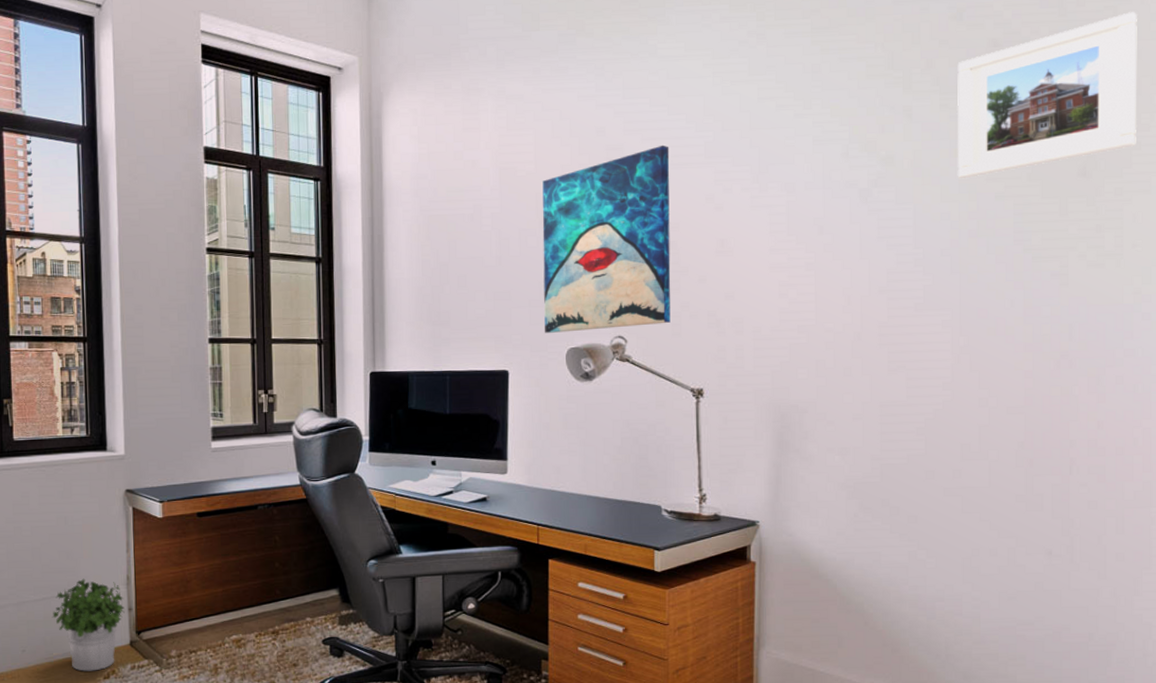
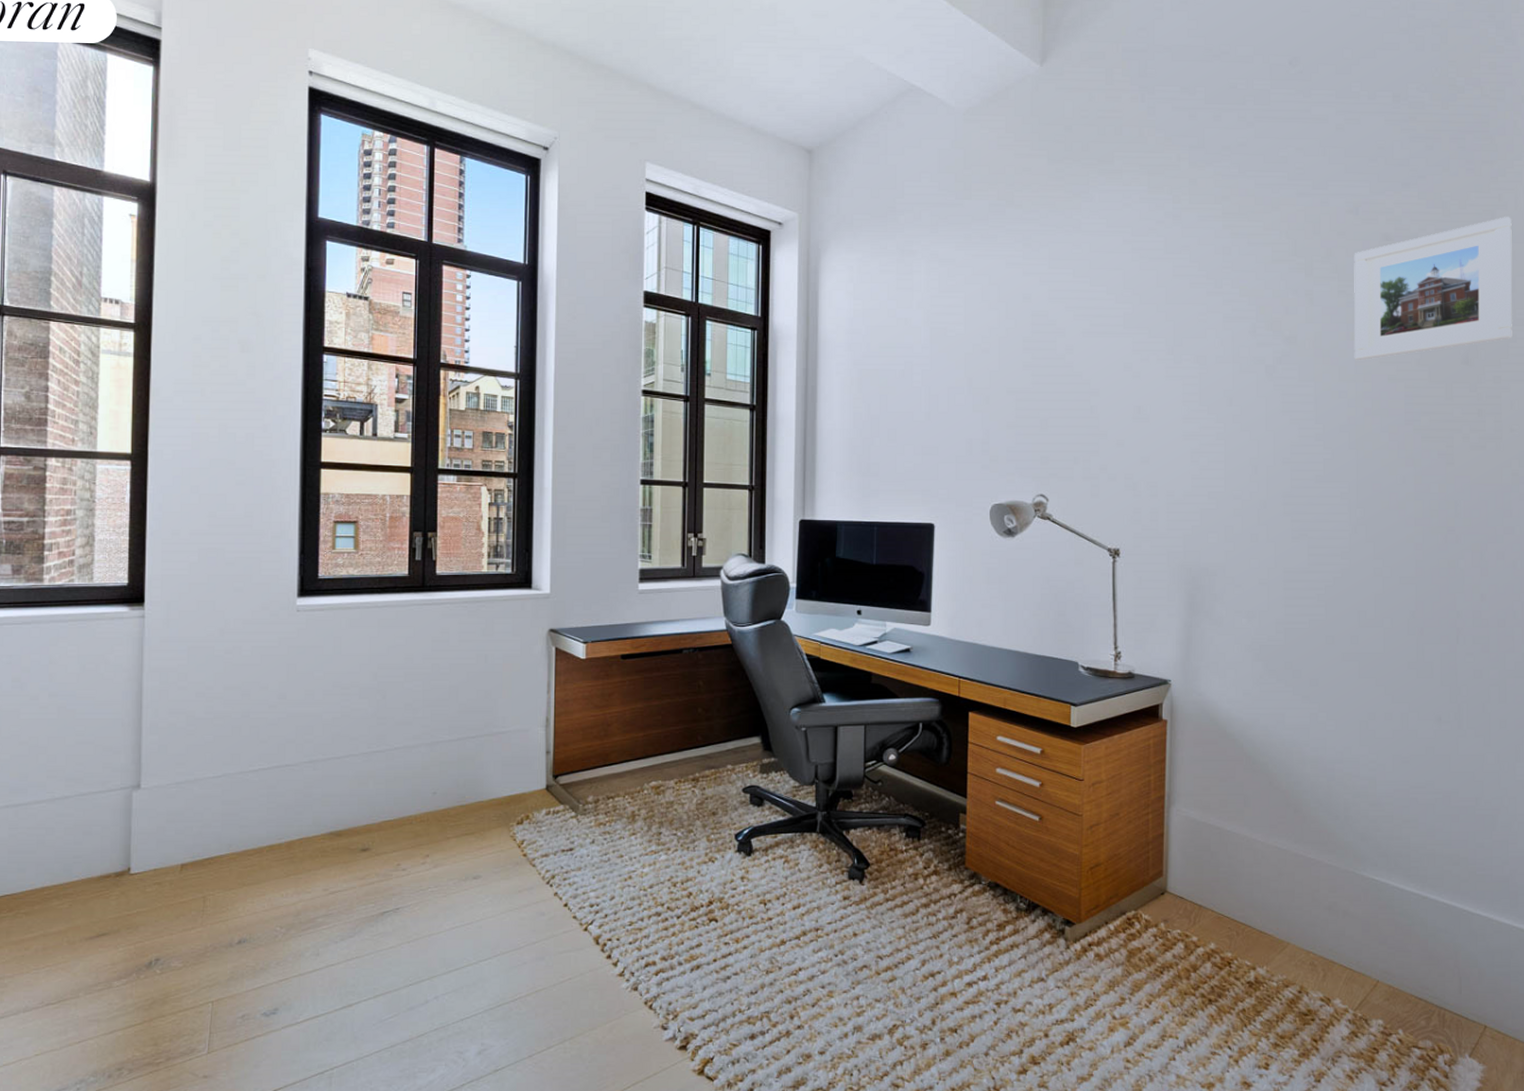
potted plant: present [52,578,125,671] -> none [466,719,542,816]
wall art: present [542,145,671,333] -> none [970,314,1091,489]

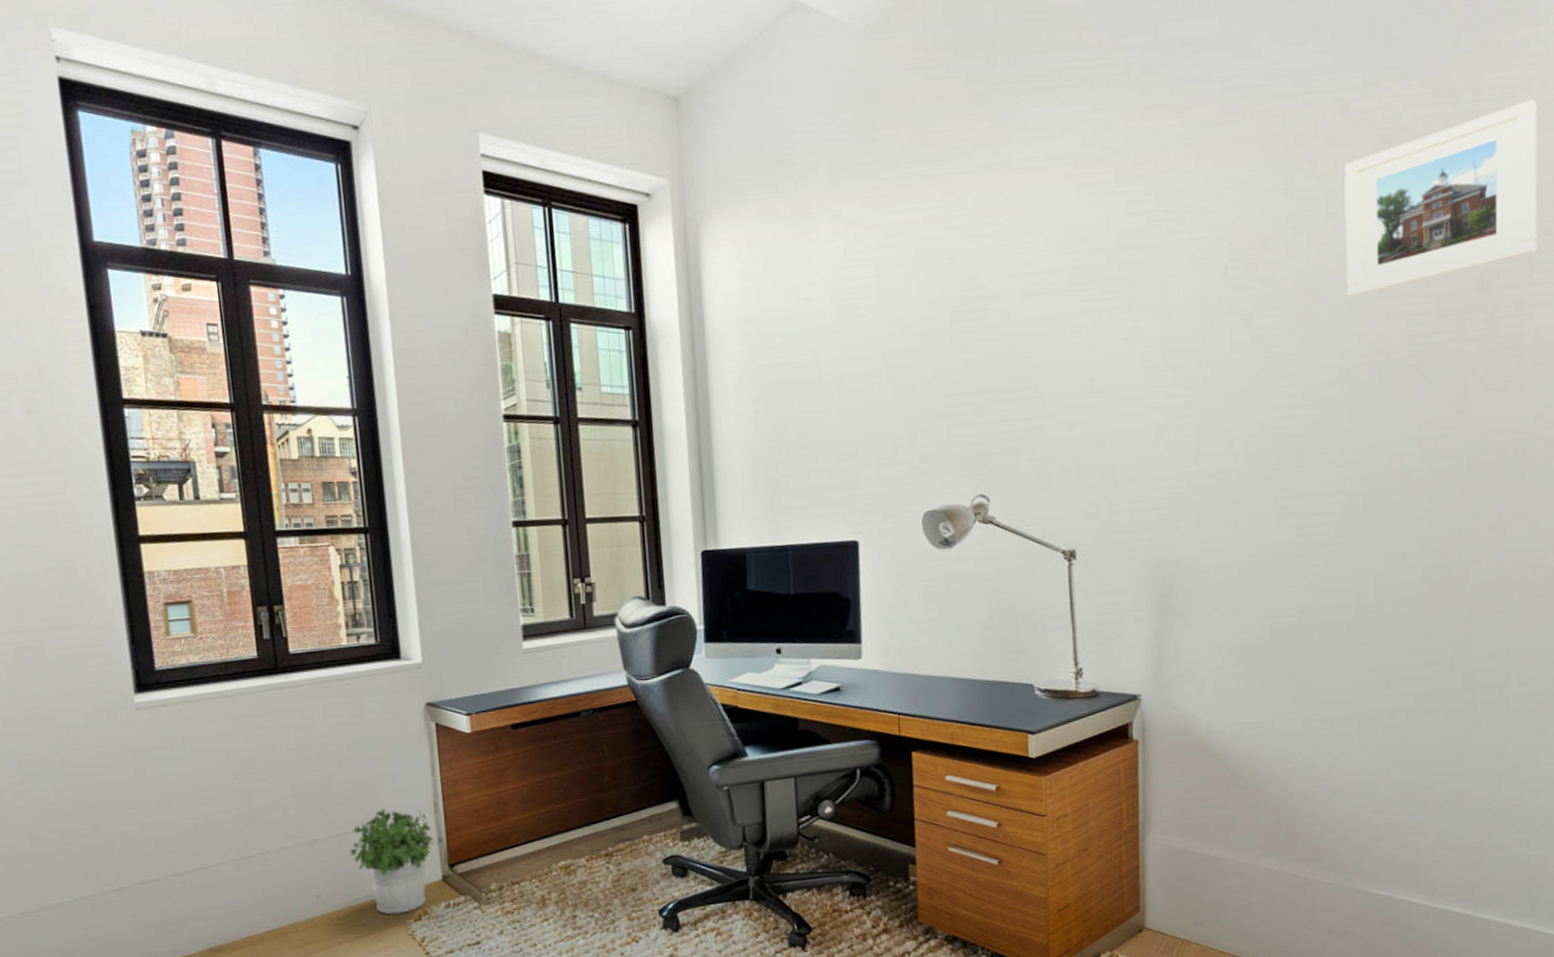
potted plant: none [466,719,542,816] -> present [349,808,434,915]

